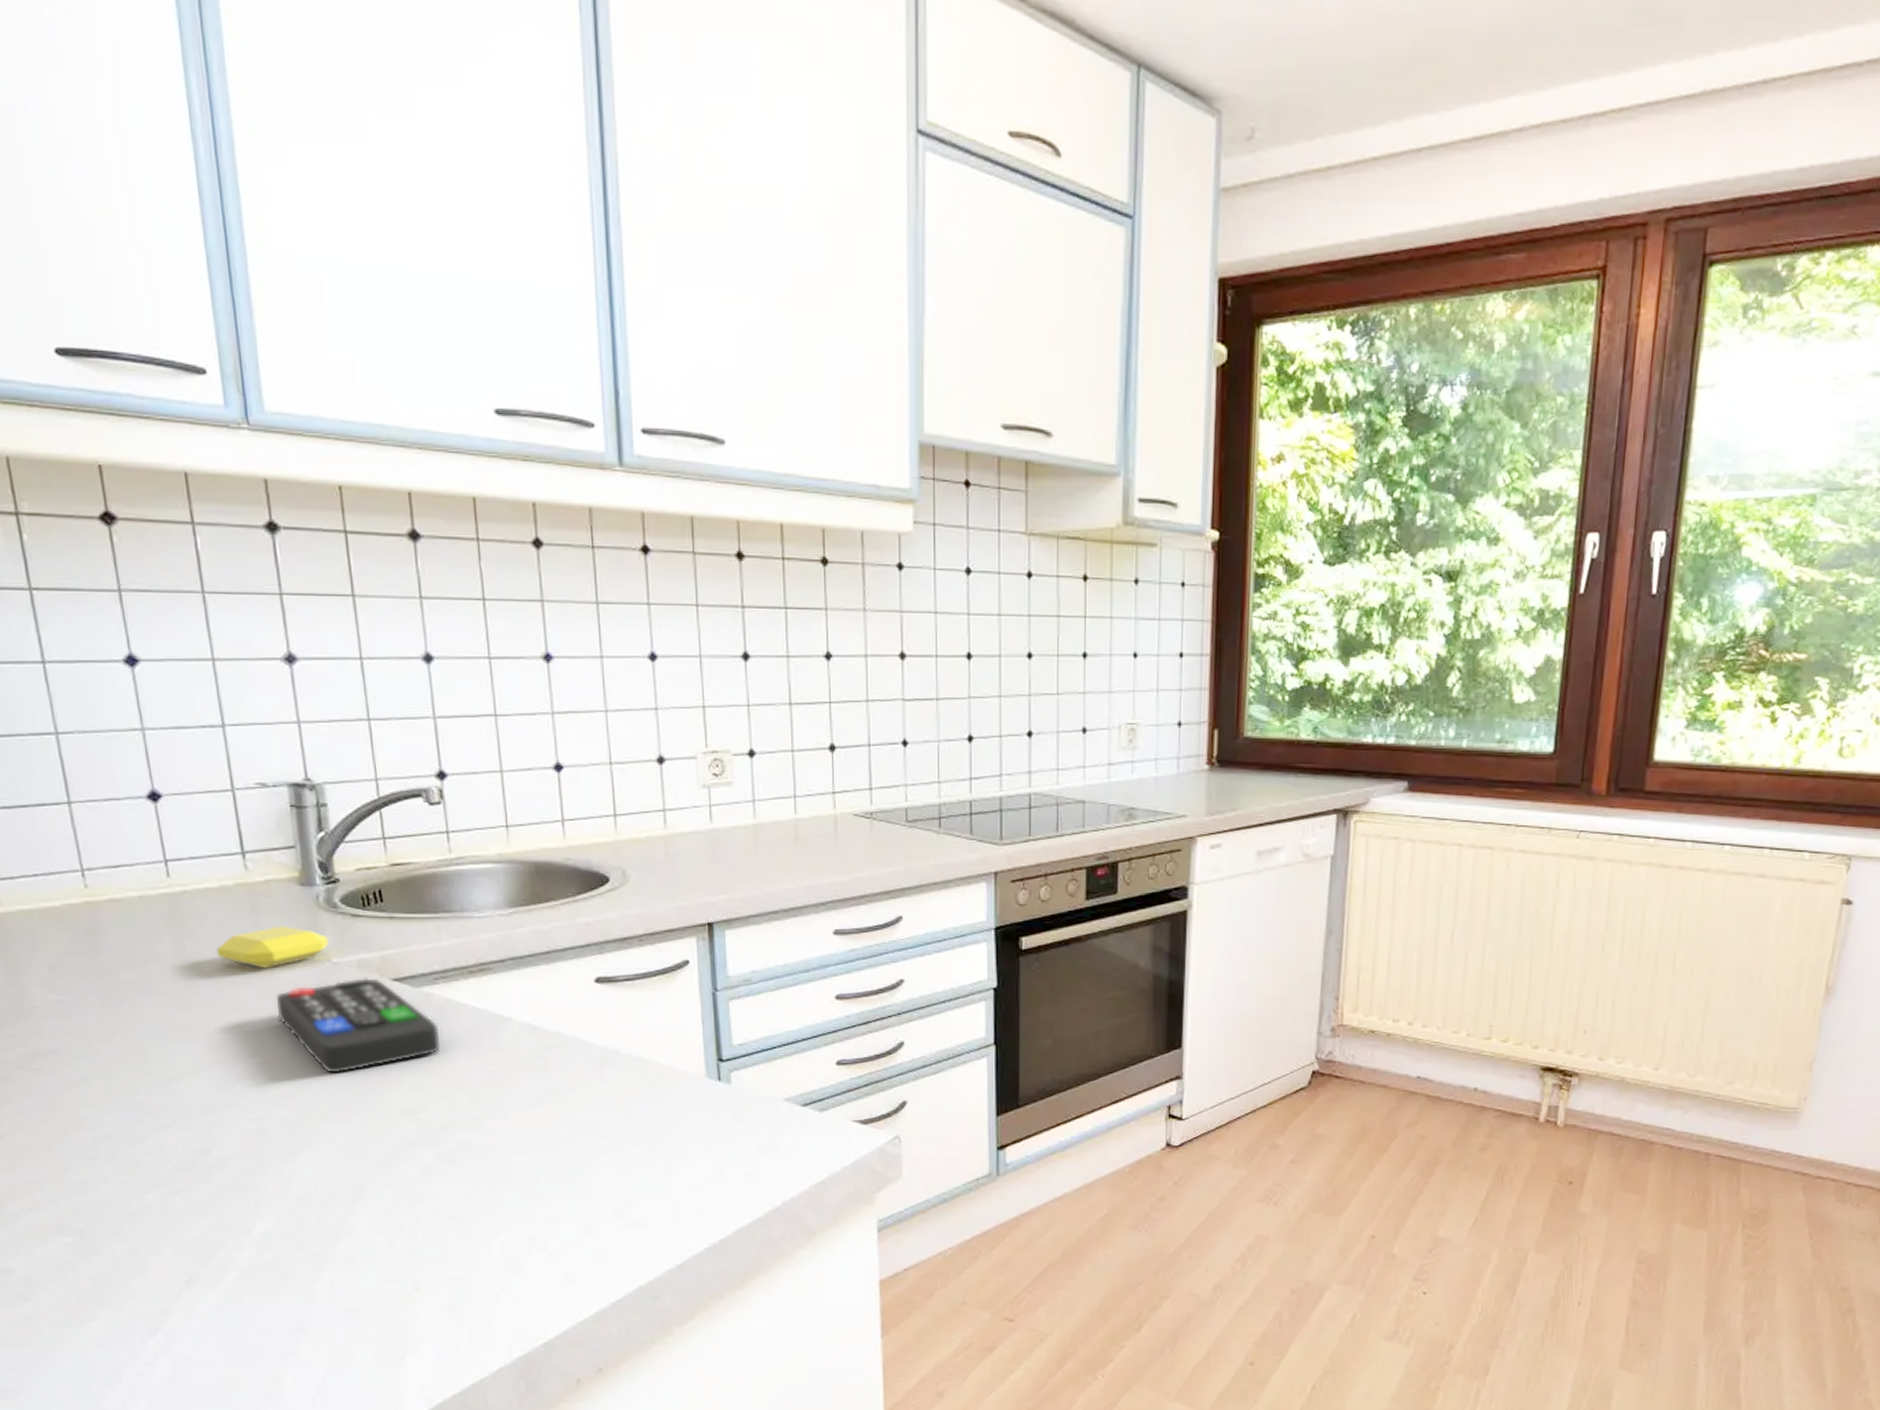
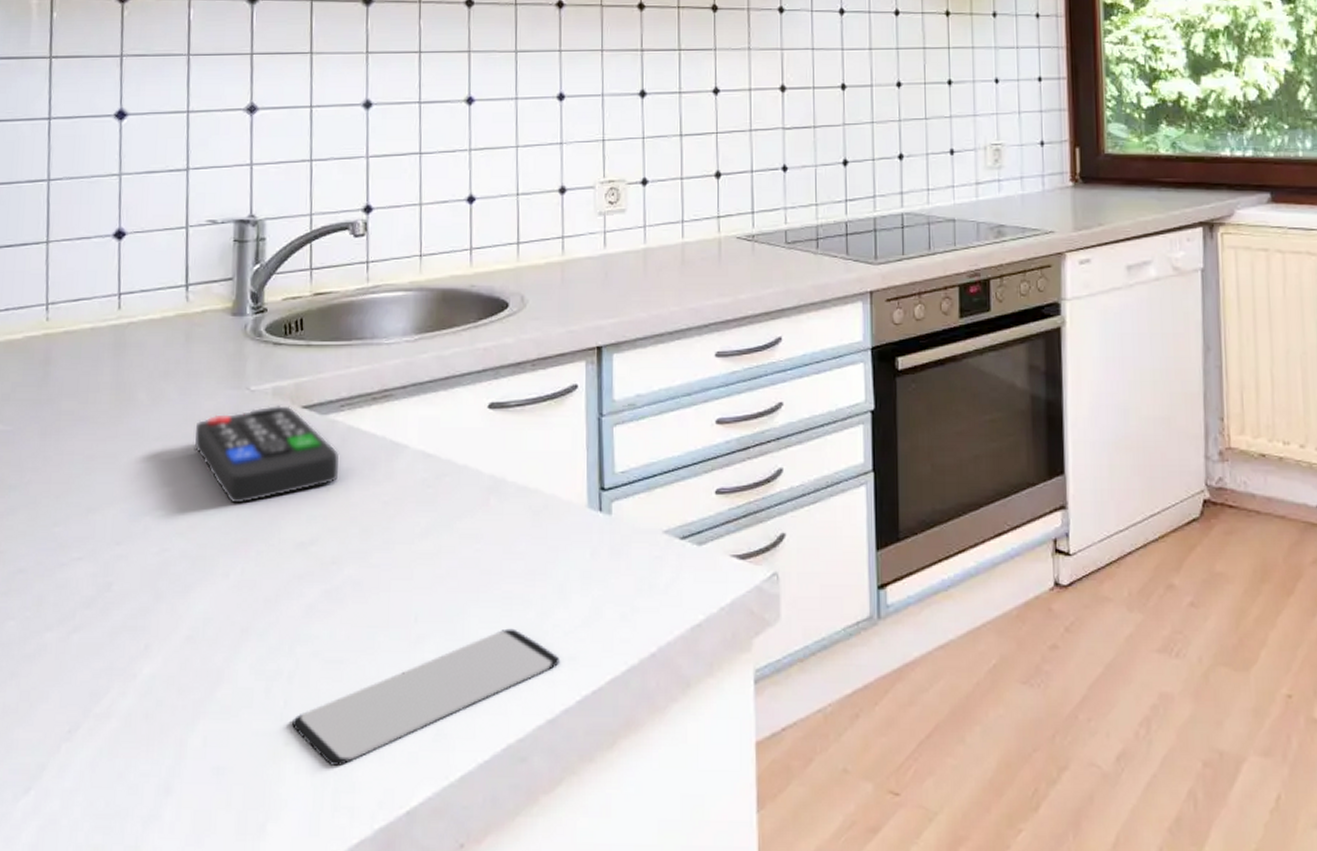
soap bar: present [217,926,329,969] -> none [150,355,250,397]
smartphone: none [420,1186,685,1306] -> present [292,628,559,766]

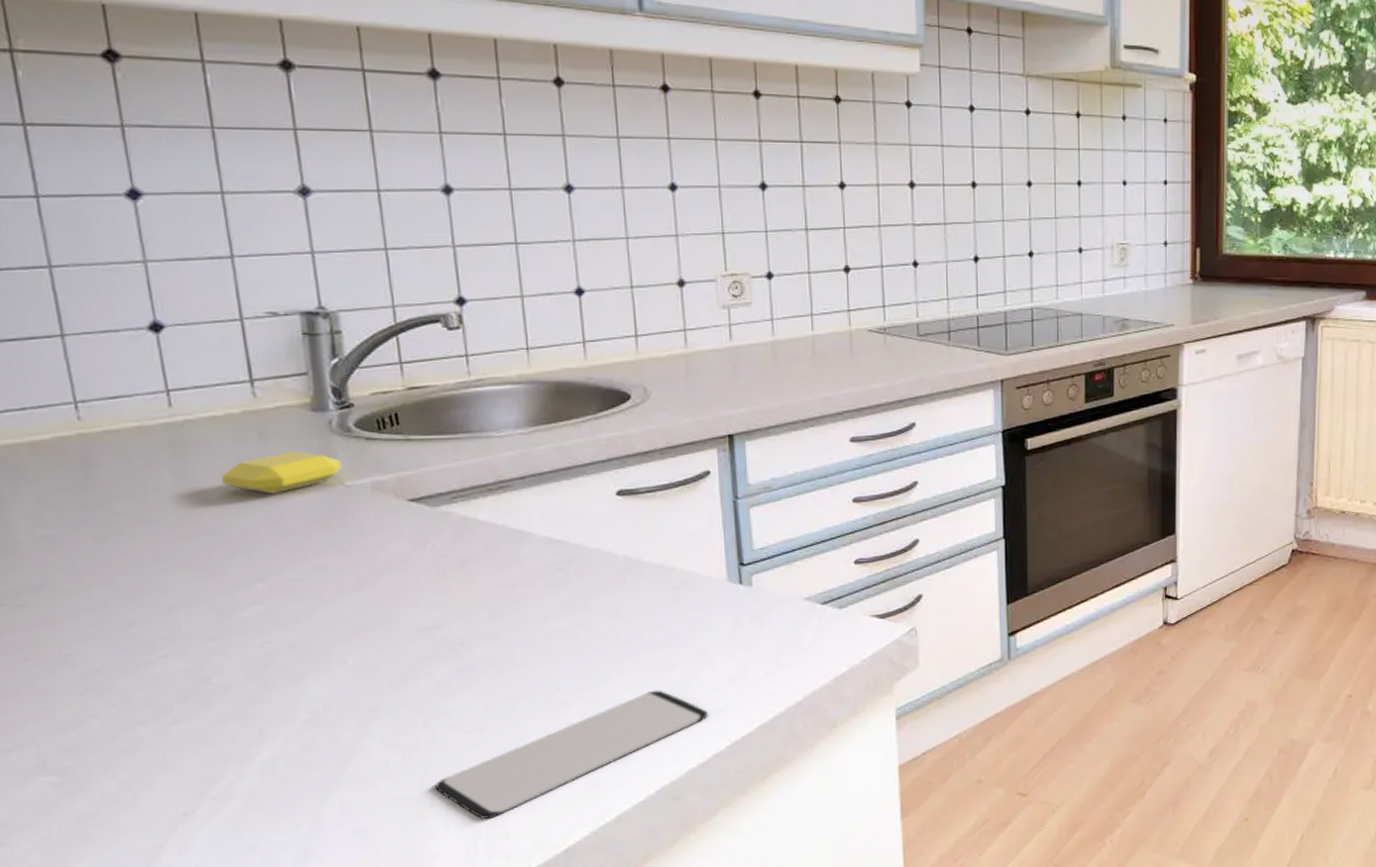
soap bar: none [150,355,250,397] -> present [222,451,342,494]
remote control: present [194,404,340,504] -> none [286,498,459,595]

